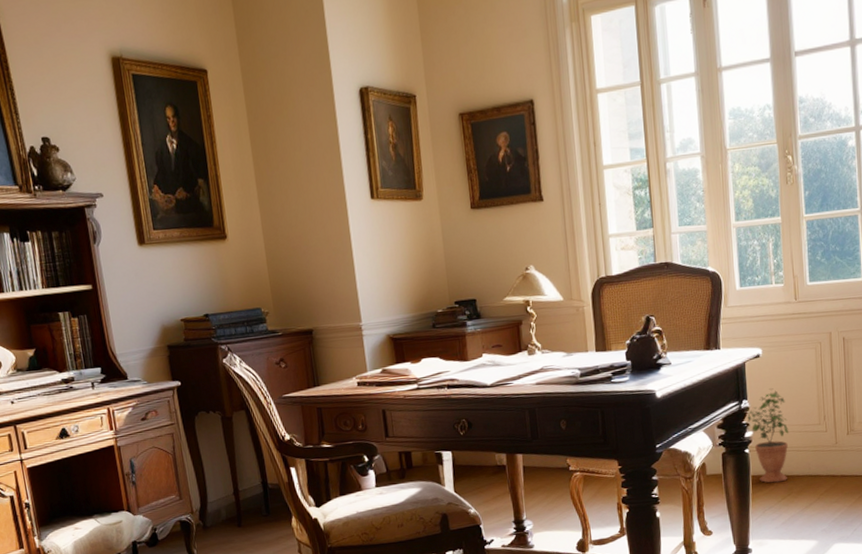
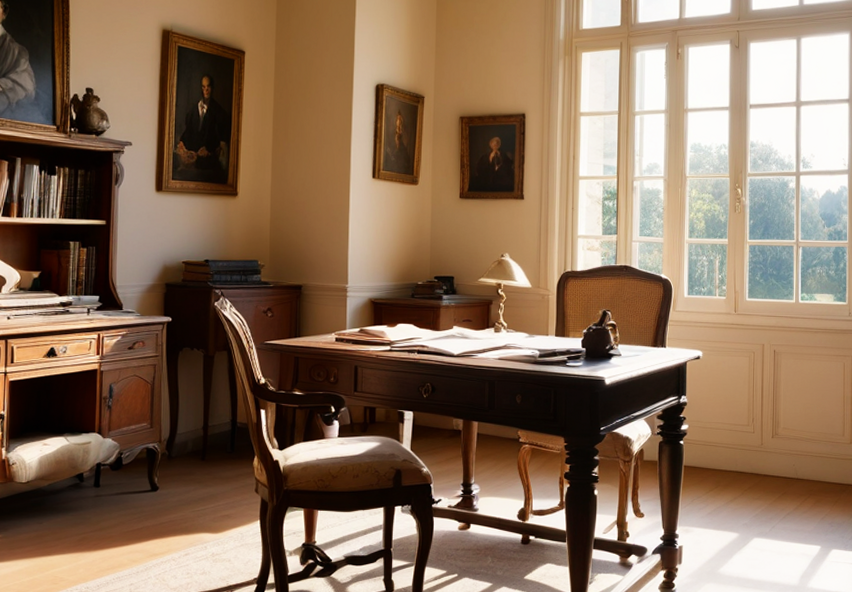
potted plant: present [746,388,788,483] -> none [684,388,720,475]

